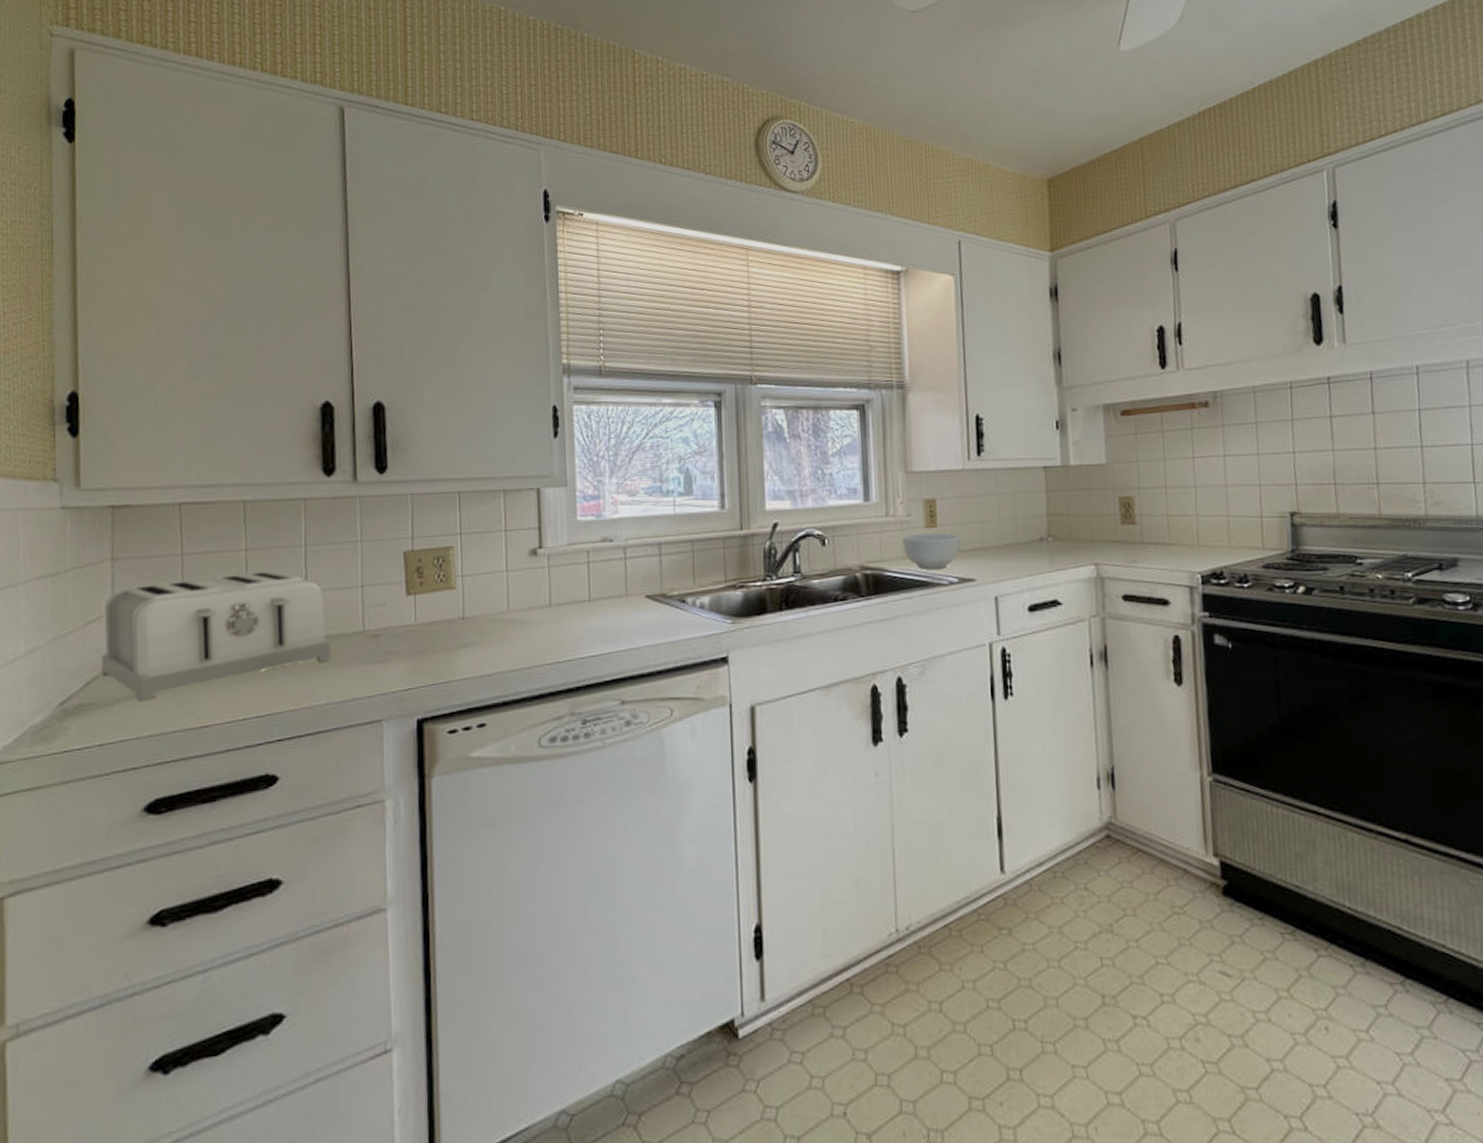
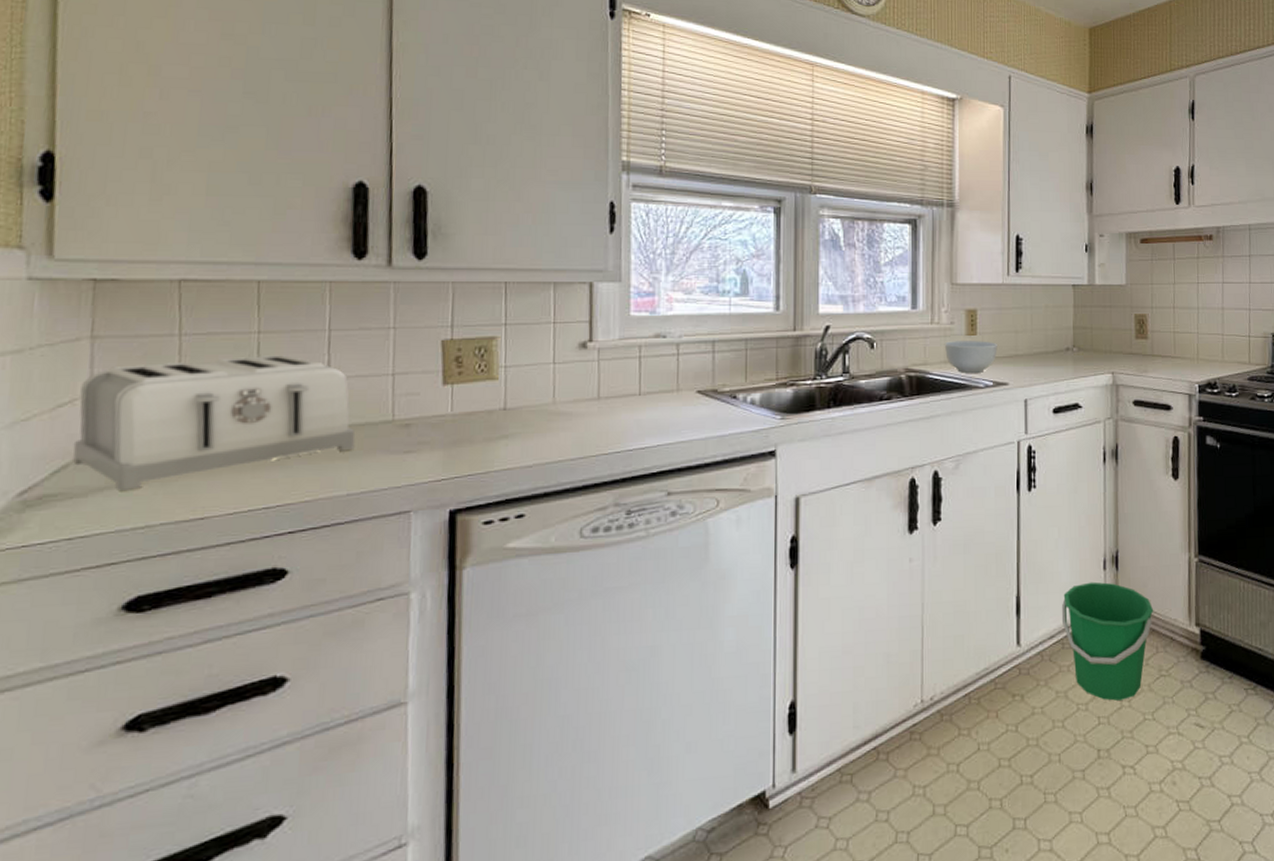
bucket: none [1049,802,1161,940] -> present [1061,581,1154,701]

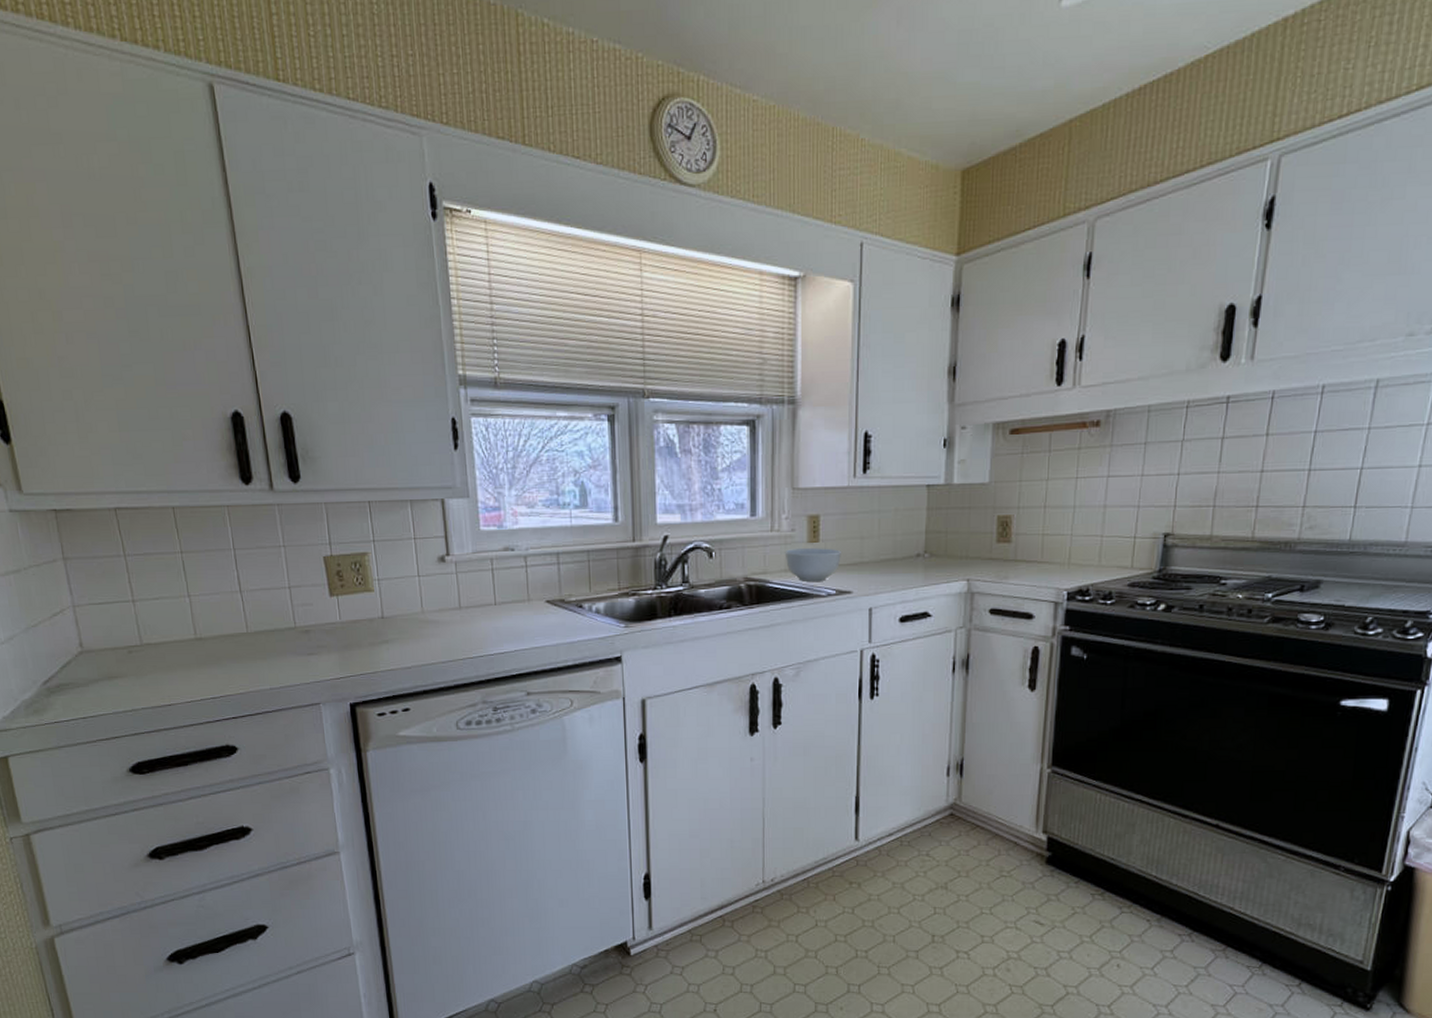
toaster: present [72,355,356,492] -> none [65,572,270,683]
bucket: present [1061,581,1154,701] -> none [900,787,999,895]

